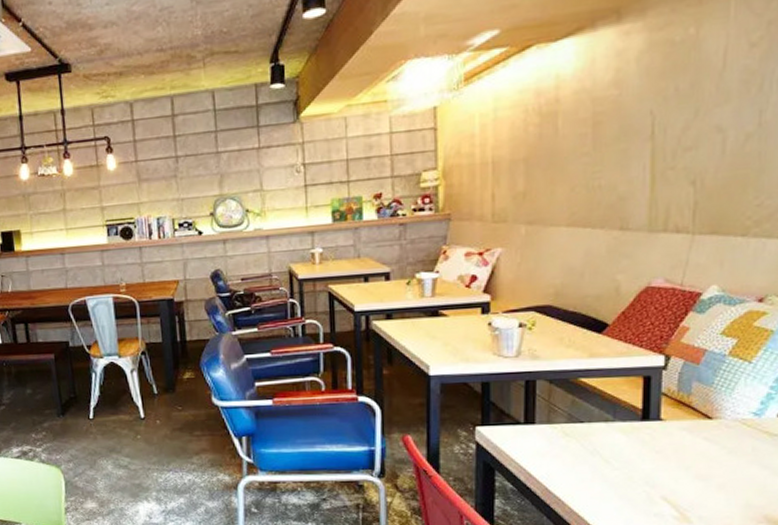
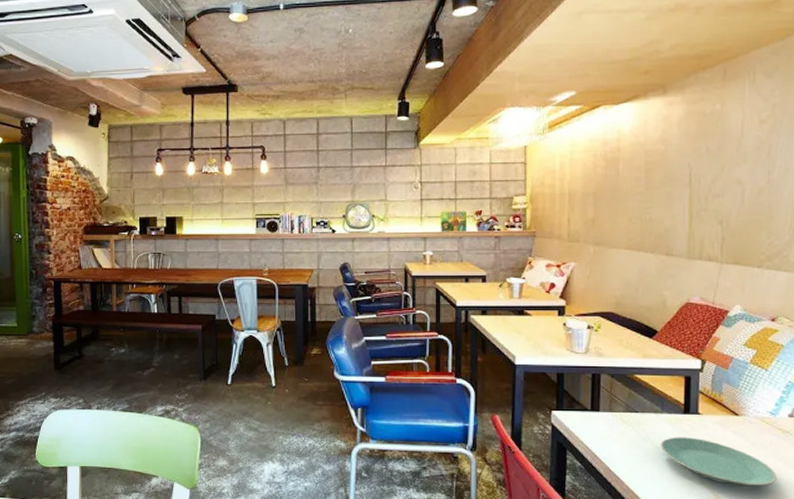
plate: none [612,448,760,501] -> present [660,437,777,486]

